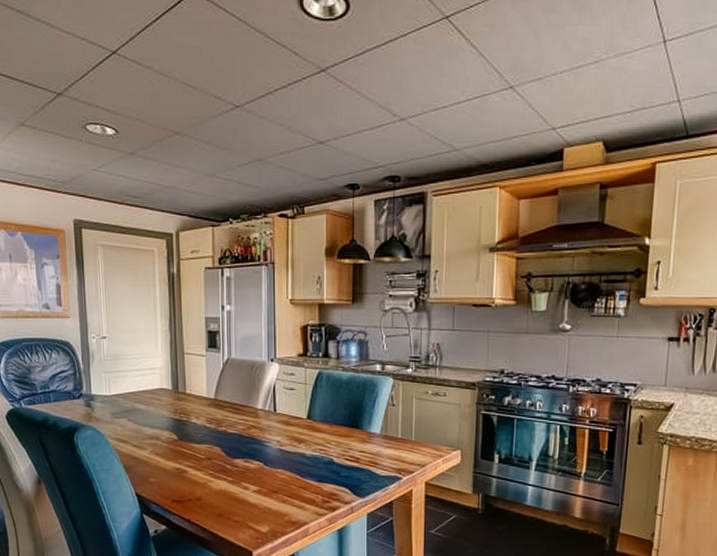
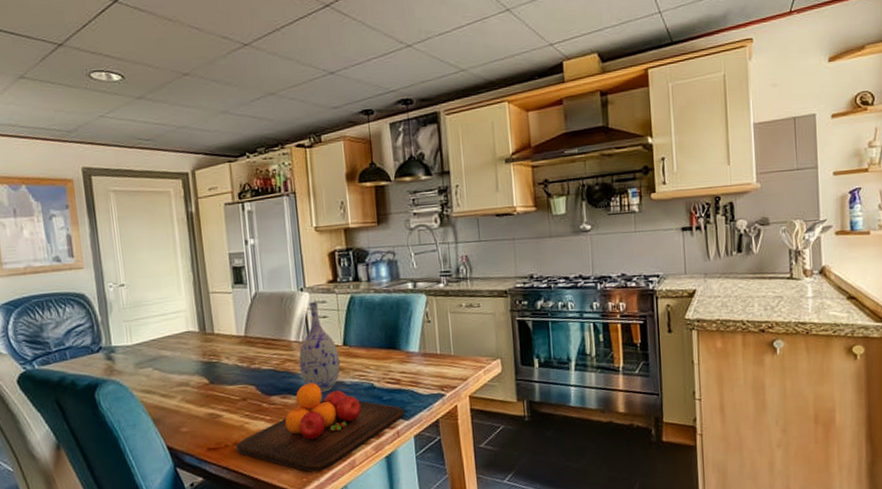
chopping board: none [198,451,361,535] -> present [236,383,405,473]
vase: none [264,373,303,461] -> present [299,302,341,392]

